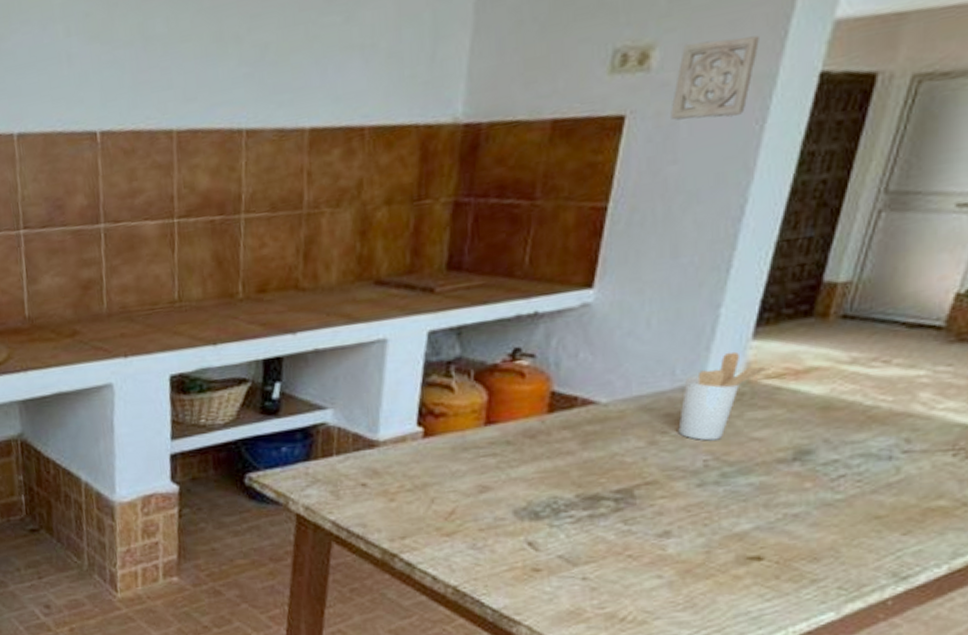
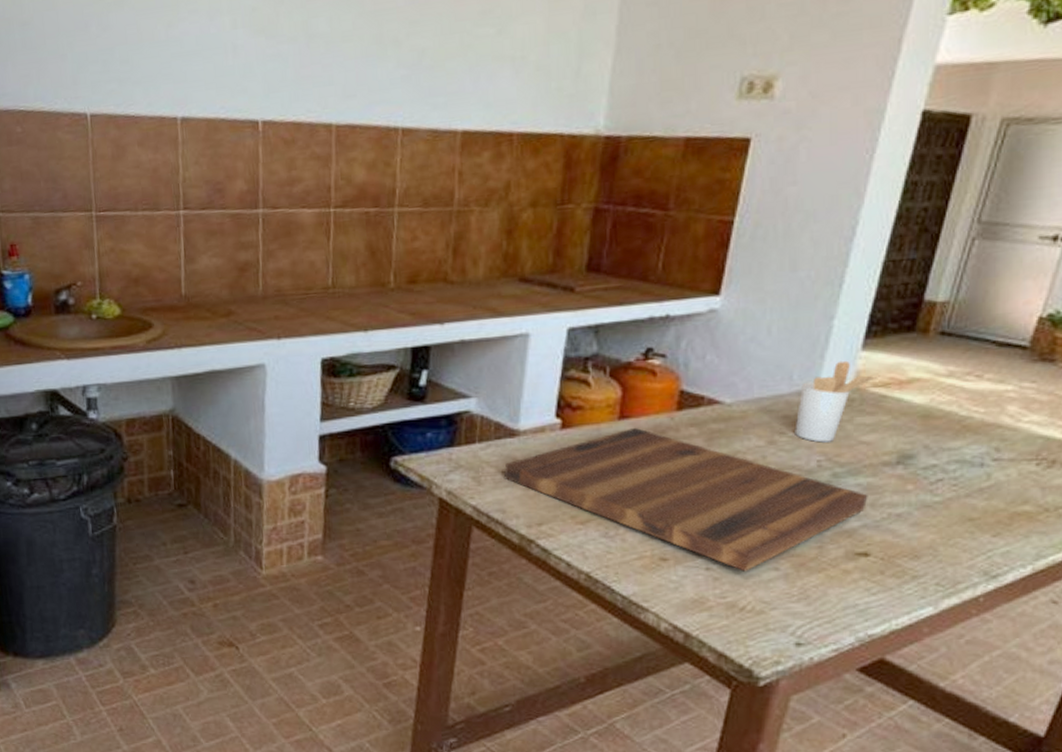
cutting board: none [363,433,761,580] -> present [503,428,868,572]
wall ornament: present [670,35,759,121] -> none [791,74,870,146]

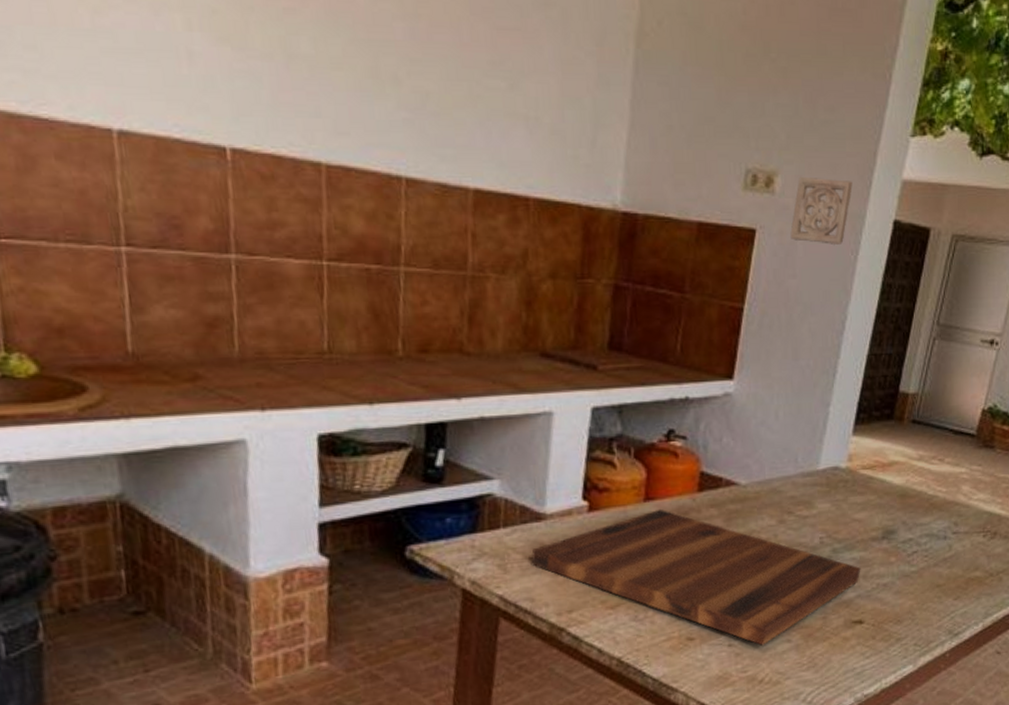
wall ornament: none [791,74,870,146] -> present [790,176,853,246]
utensil holder: present [795,360,880,443] -> none [800,444,867,521]

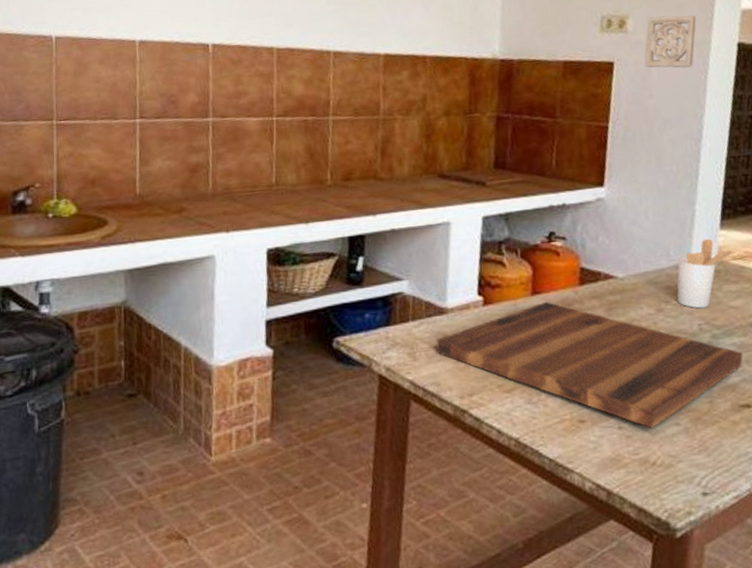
utensil holder: none [800,444,867,521] -> present [676,238,737,309]

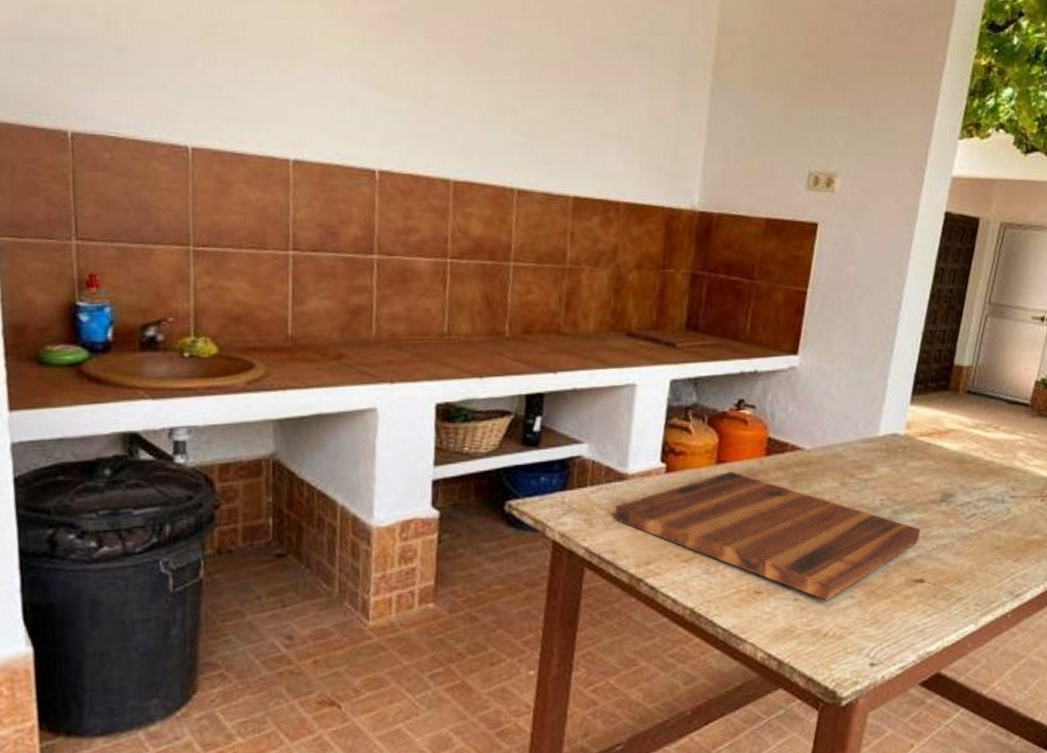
wall ornament: present [644,15,697,69] -> none [849,176,906,236]
utensil holder: present [676,238,737,309] -> none [861,413,925,484]

